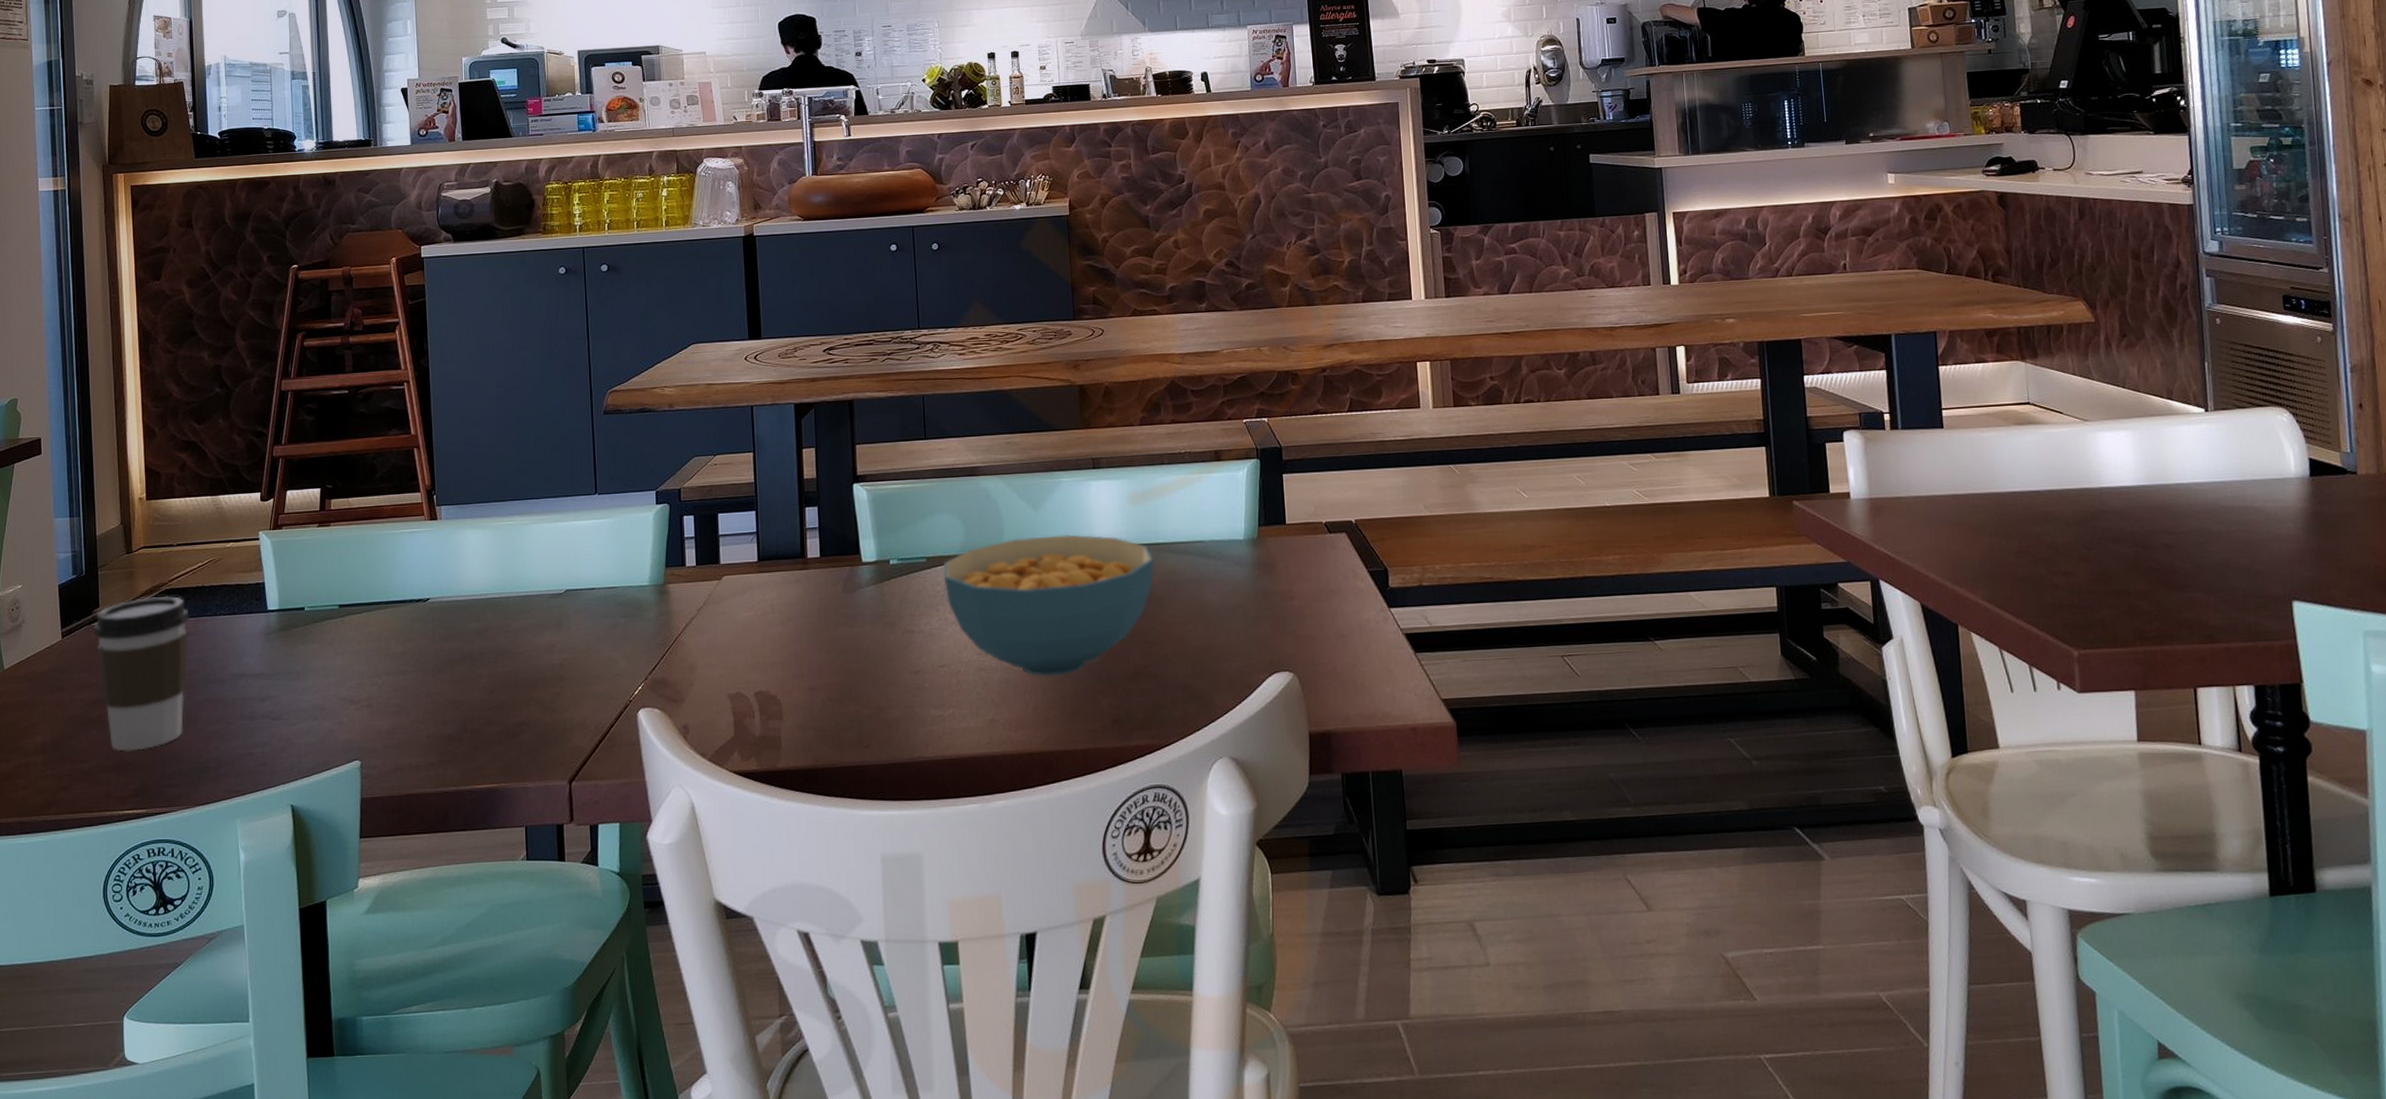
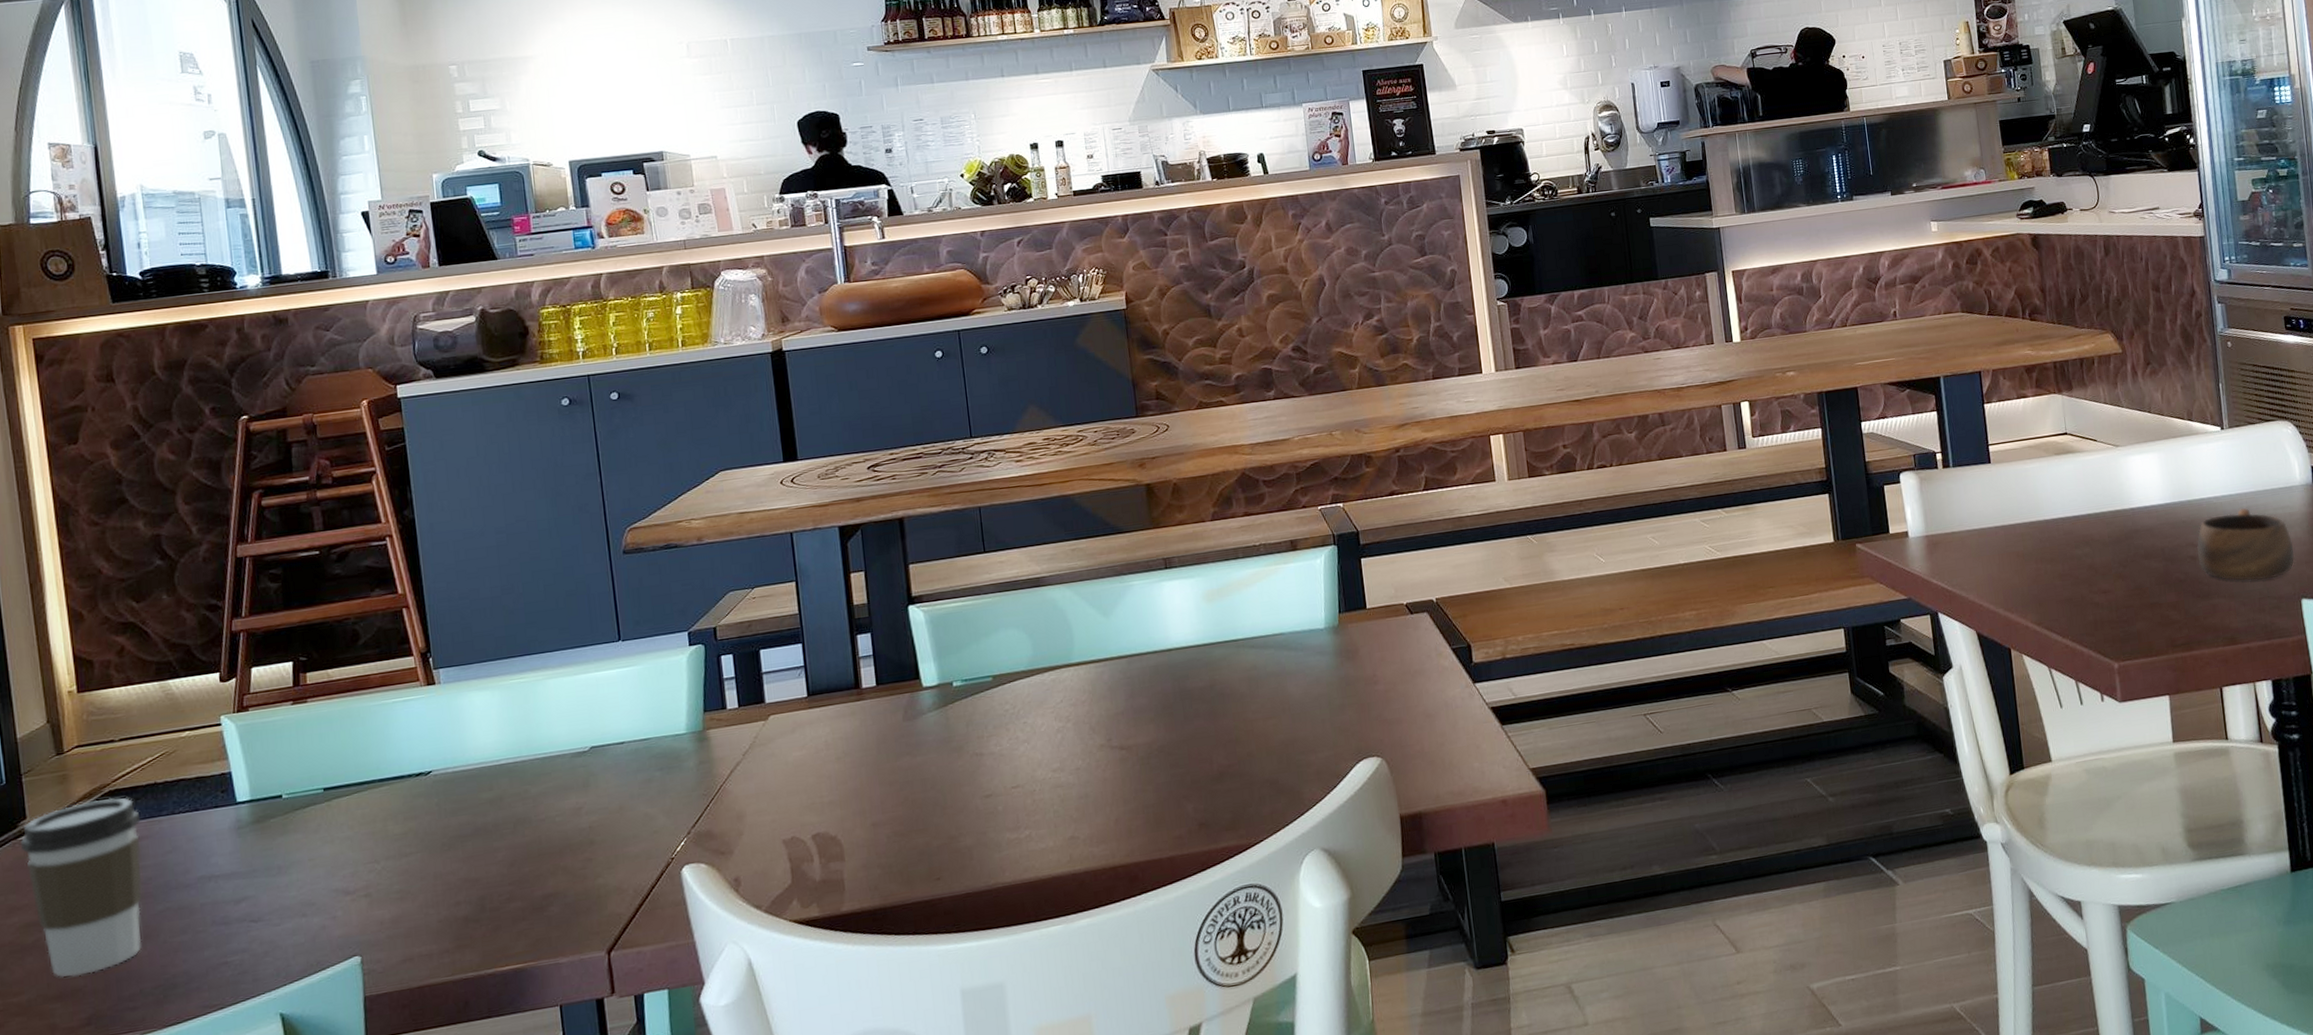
cereal bowl: present [943,534,1154,677] -> none [1011,636,1234,788]
cup: none [2172,498,2286,577] -> present [2196,508,2294,581]

